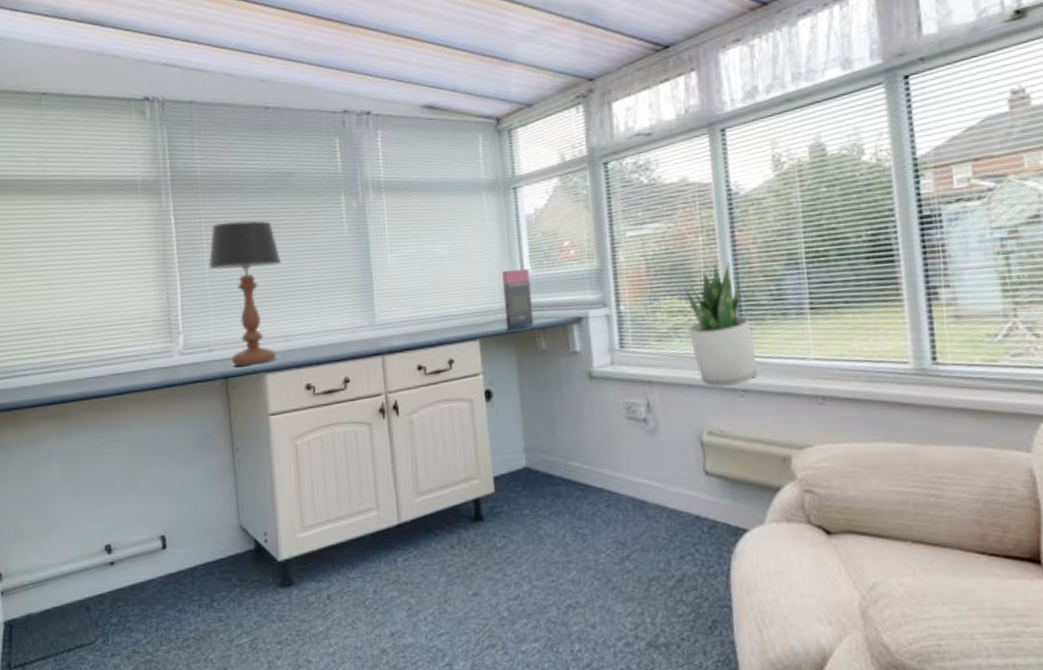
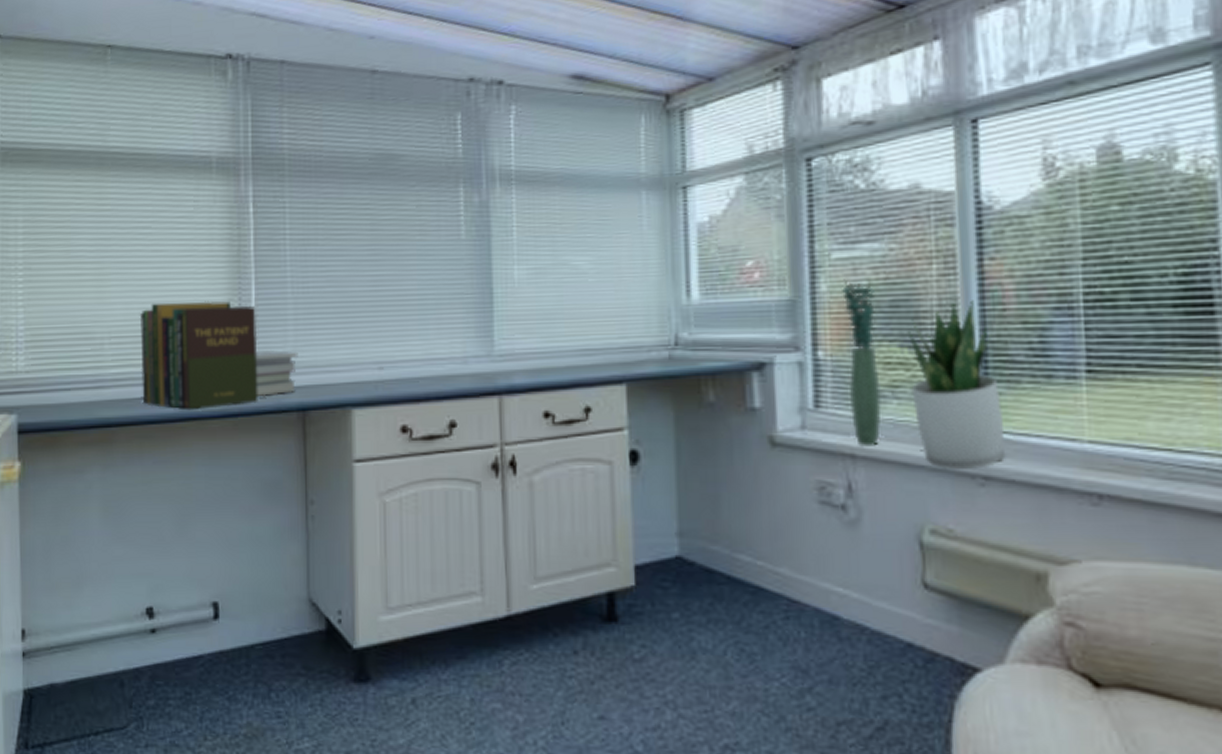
books: none [84,295,188,385] -> present [139,301,258,411]
books: none [183,331,219,370] -> present [255,349,298,397]
table lamp: present [209,221,282,367] -> none [291,213,381,398]
book: present [502,269,534,331] -> none [661,294,700,374]
vase: none [635,251,669,375] -> present [842,279,883,446]

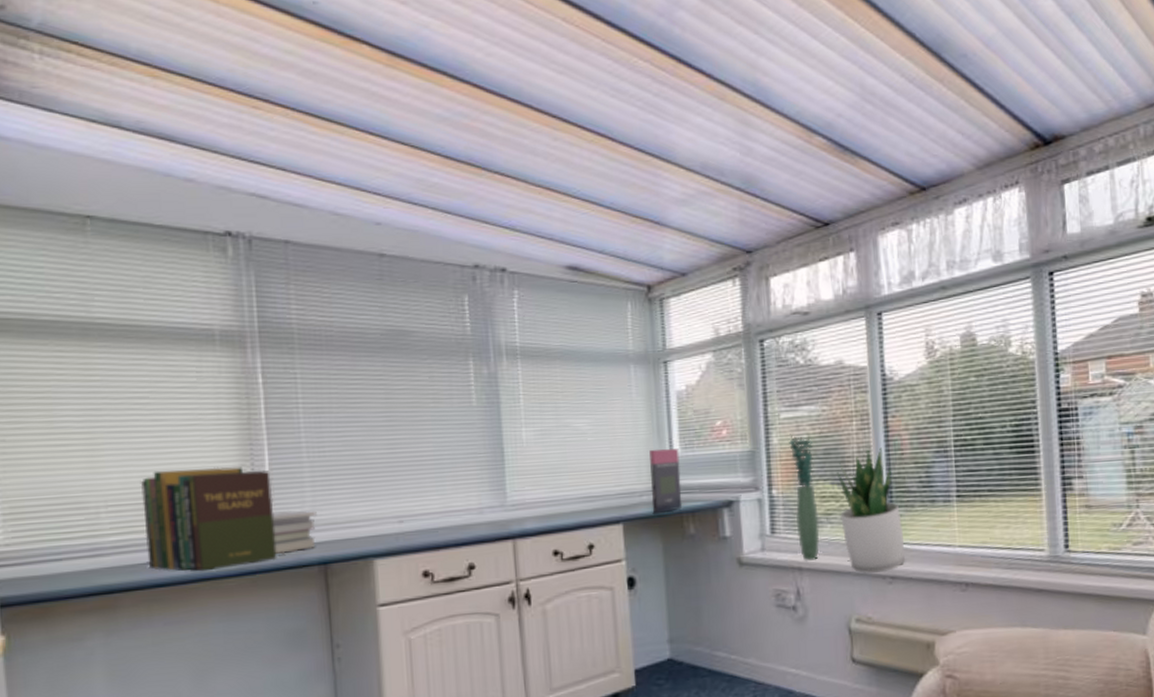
book: none [661,294,700,374] -> present [649,449,683,514]

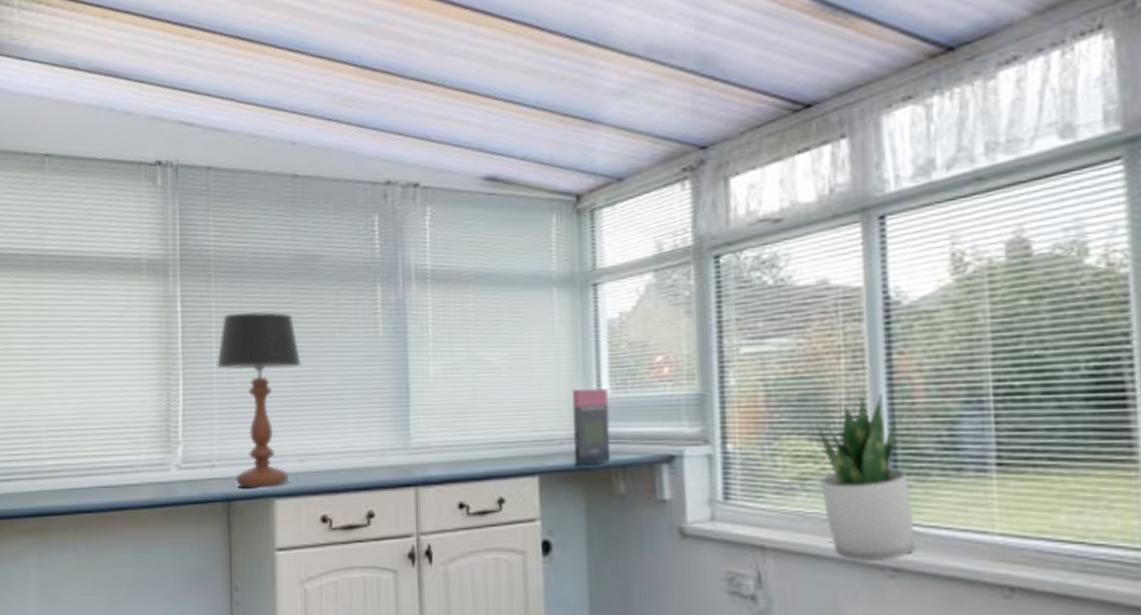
books: present [140,467,277,572] -> none [74,396,186,501]
books: present [271,510,317,555] -> none [183,442,223,488]
table lamp: none [306,384,396,551] -> present [217,312,302,489]
vase: present [789,434,820,561] -> none [751,373,792,538]

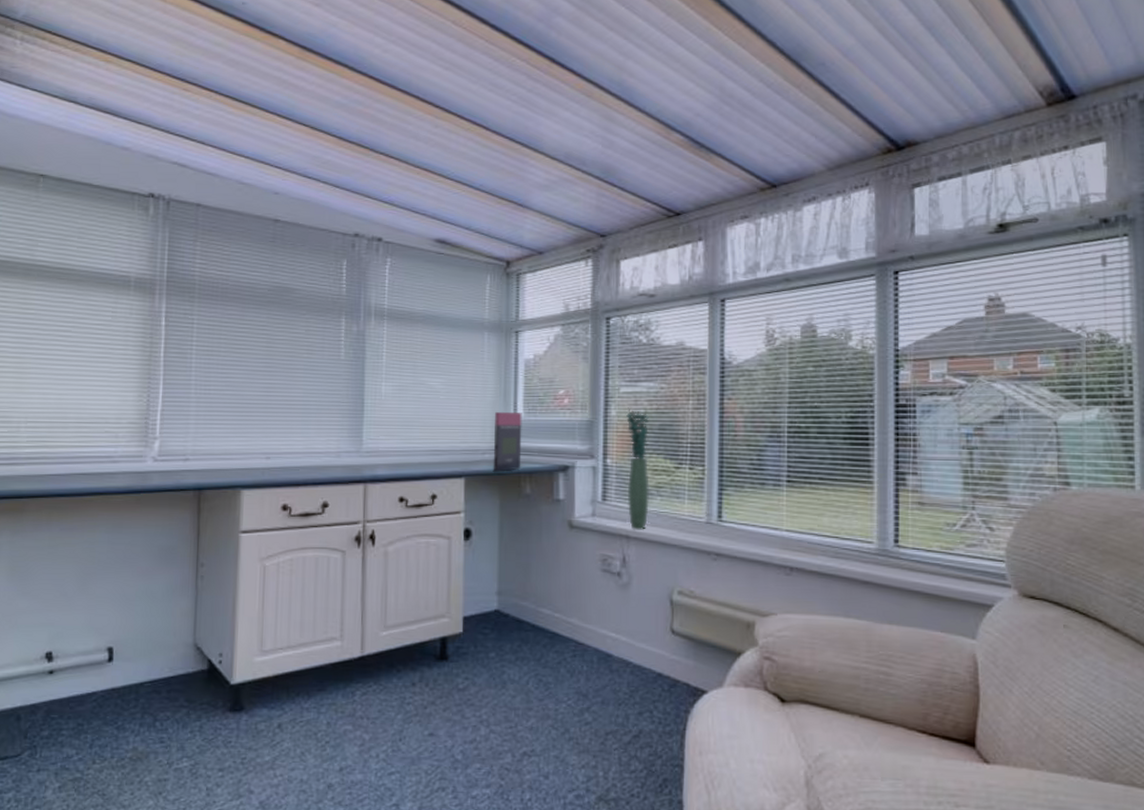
table lamp: present [217,312,302,489] -> none [196,330,273,481]
vase: none [751,373,792,538] -> present [626,407,651,530]
planter: present [815,394,914,561] -> none [670,428,732,548]

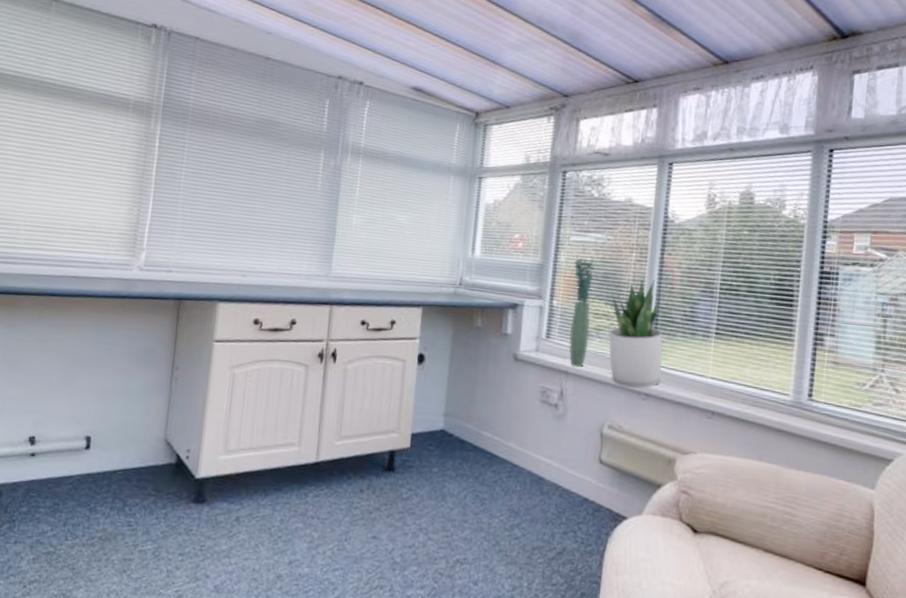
book: present [493,411,522,472] -> none [448,249,480,305]
planter: none [670,428,732,548] -> present [609,279,663,389]

